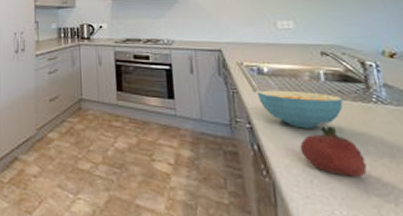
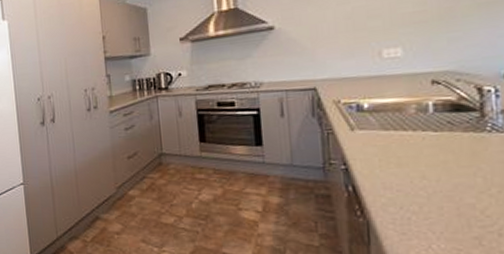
cereal bowl: present [258,90,343,129] -> none [355,126,452,166]
fruit: present [299,126,367,177] -> none [399,160,472,211]

